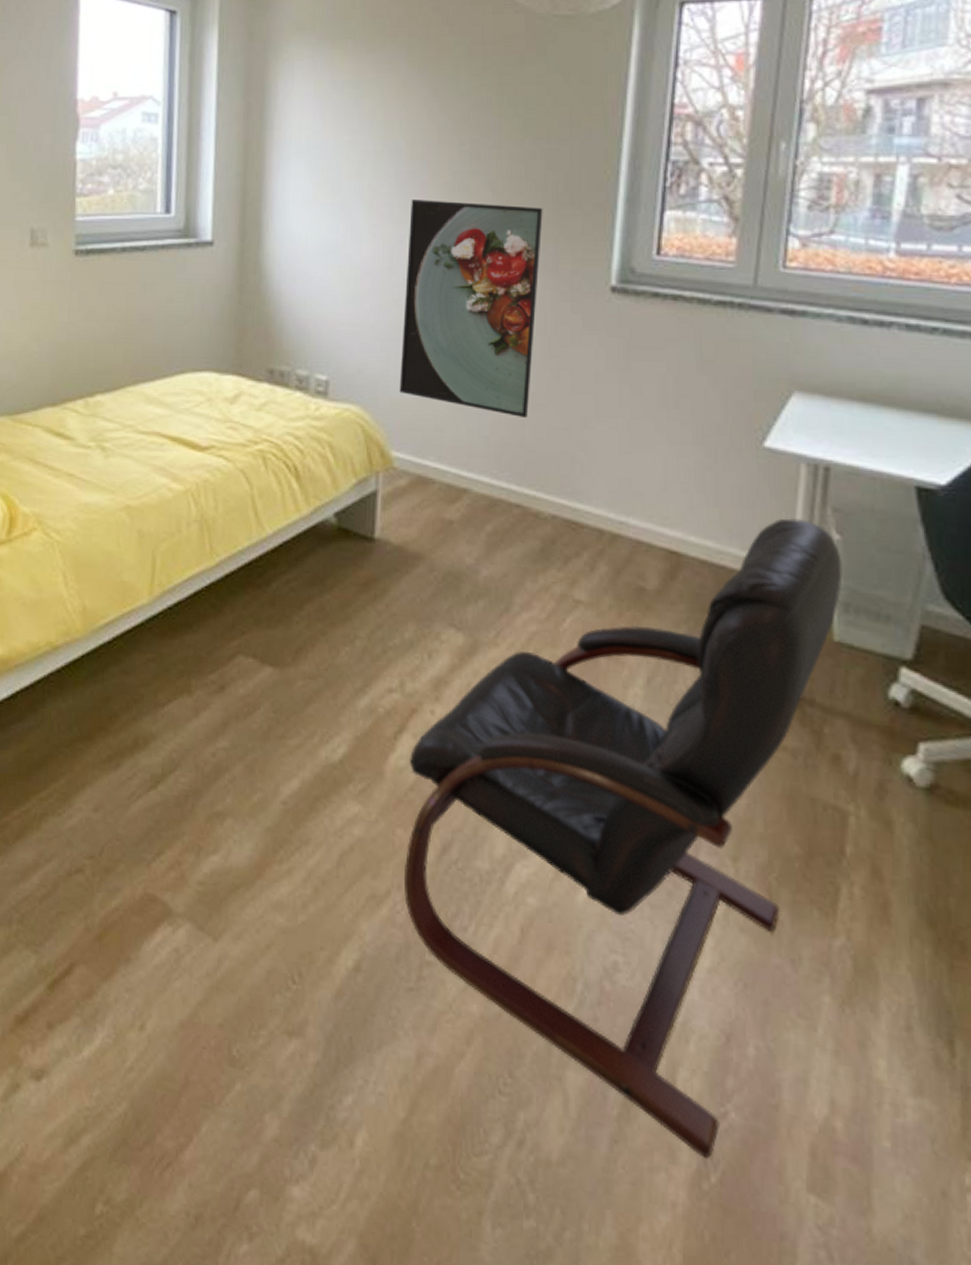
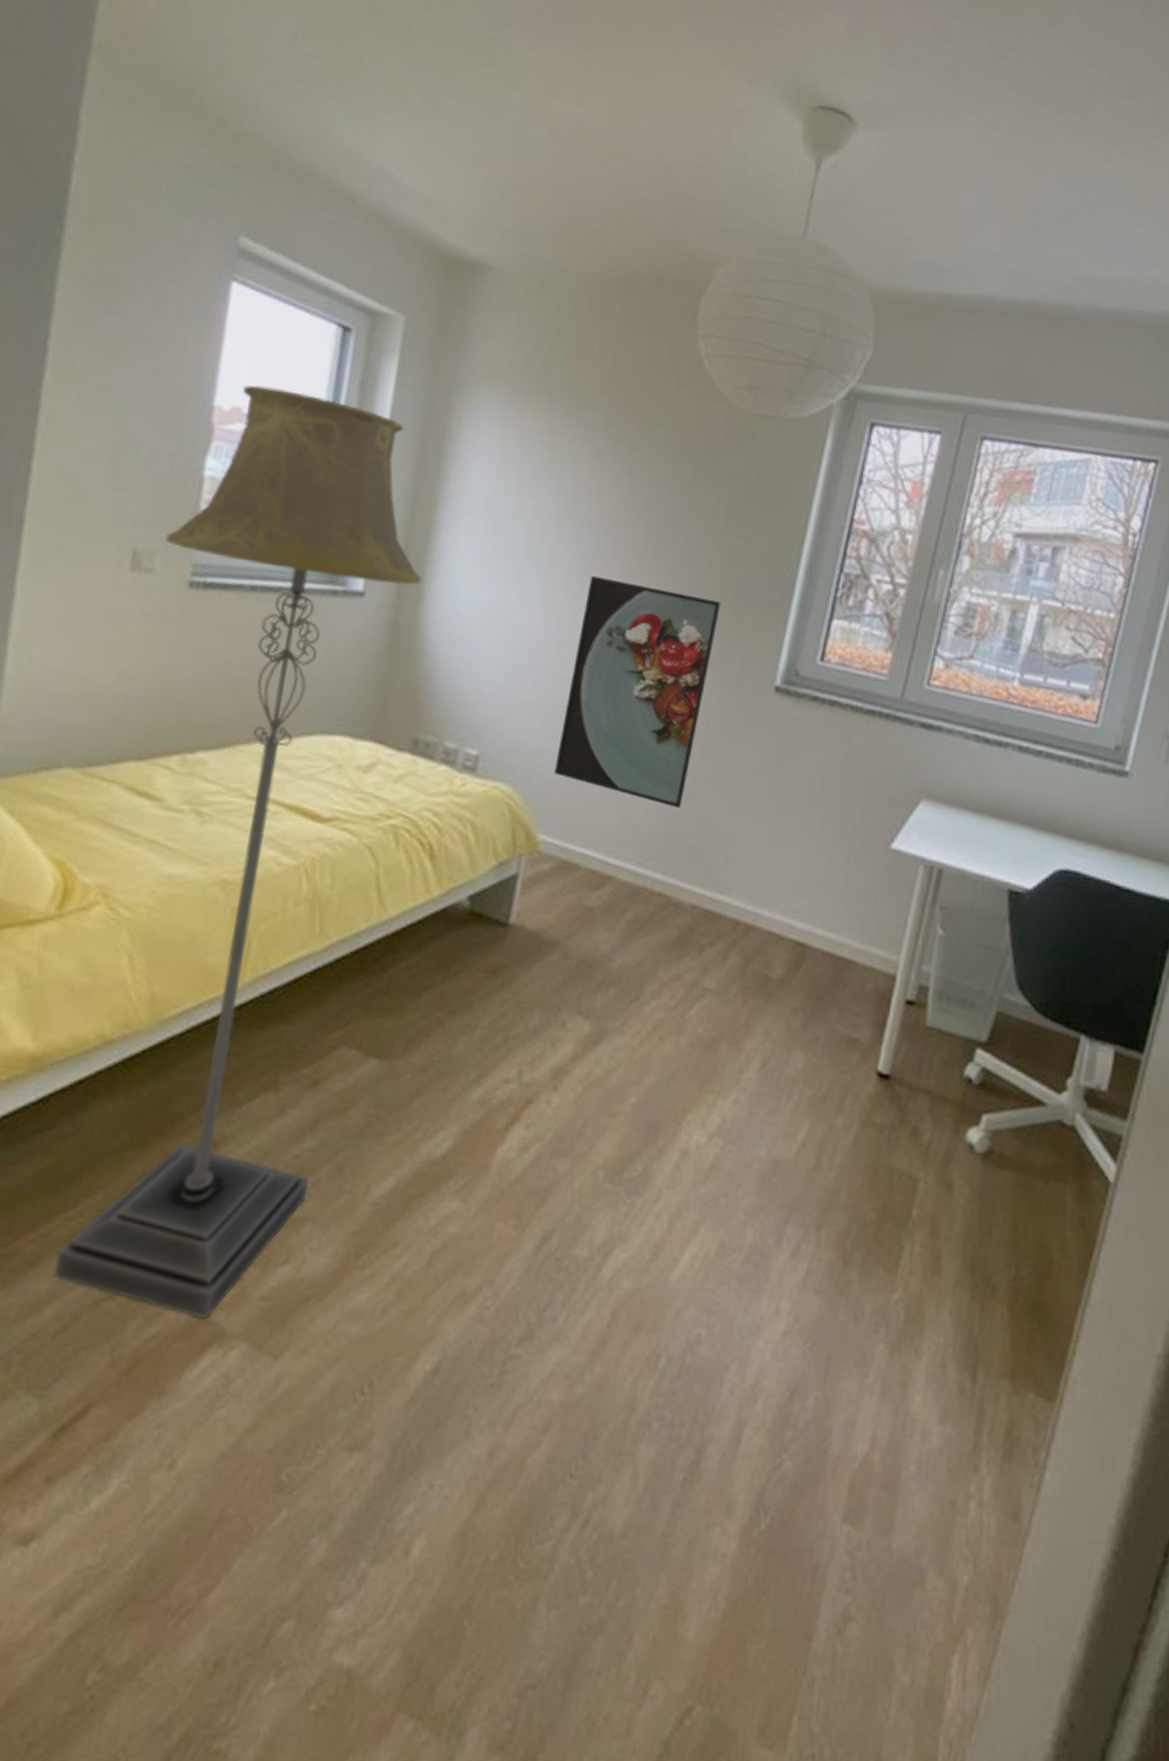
floor lamp: none [35,75,260,897] -> present [54,385,422,1319]
armchair: present [403,518,843,1159] -> none [496,914,943,1508]

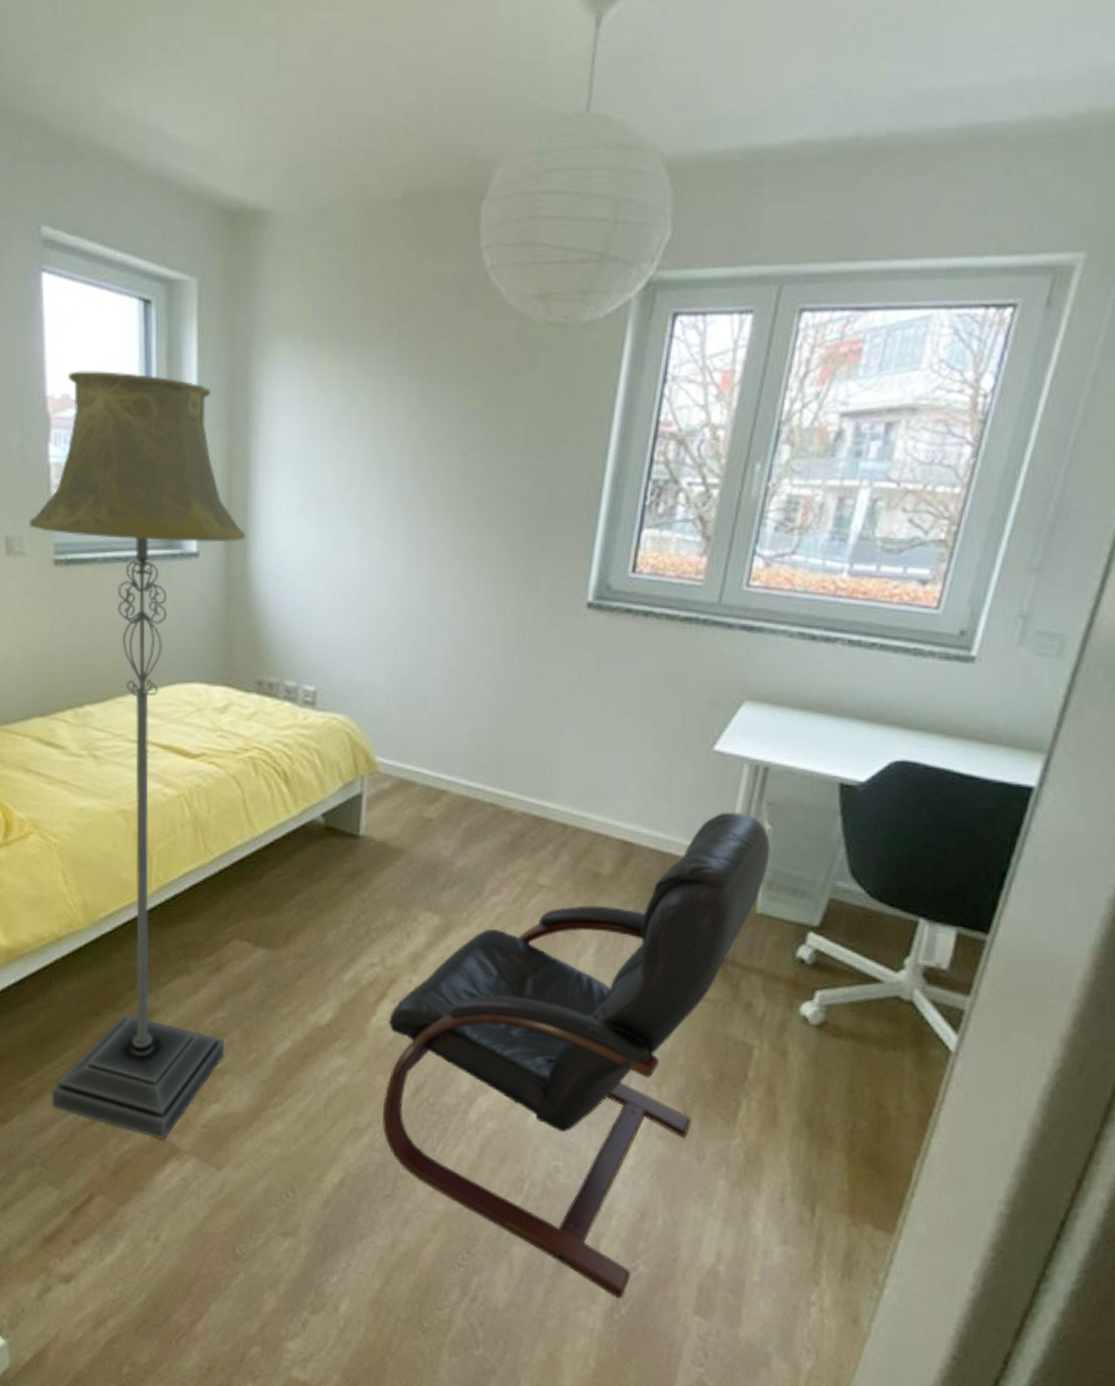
armchair: none [496,914,943,1508] -> present [382,812,771,1298]
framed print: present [554,576,721,809] -> none [384,513,527,726]

